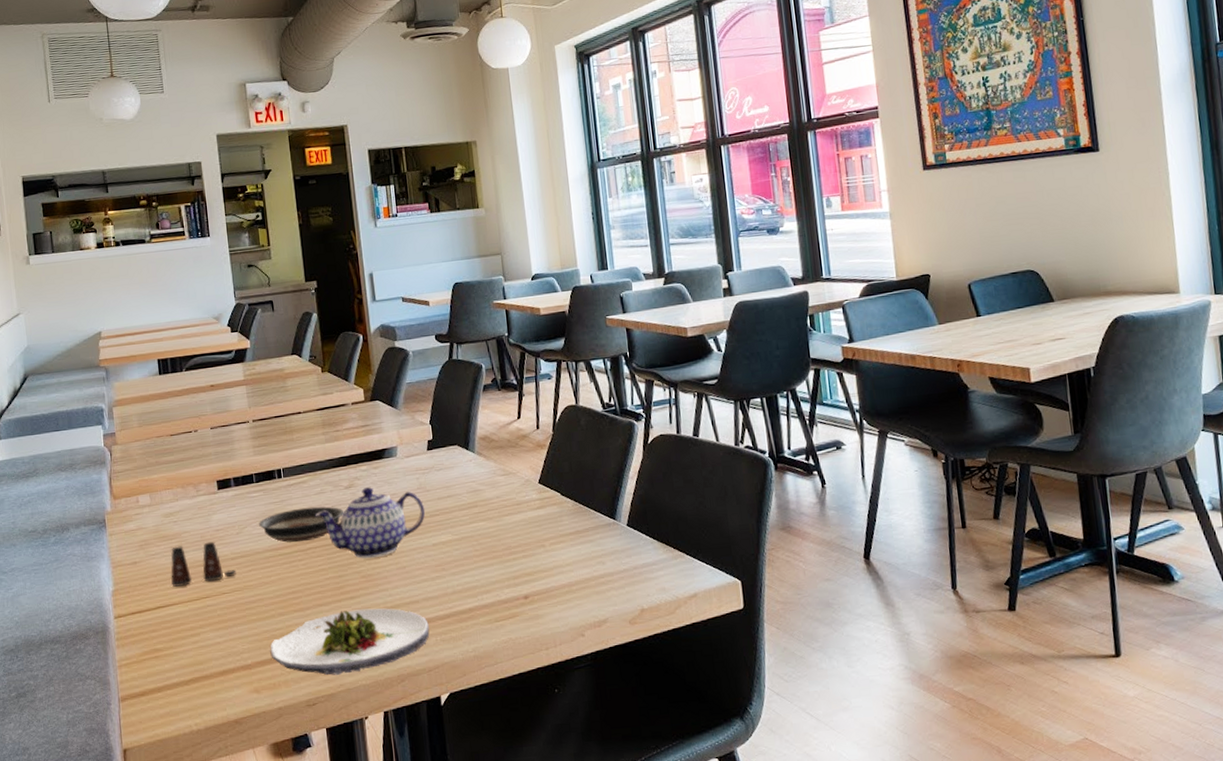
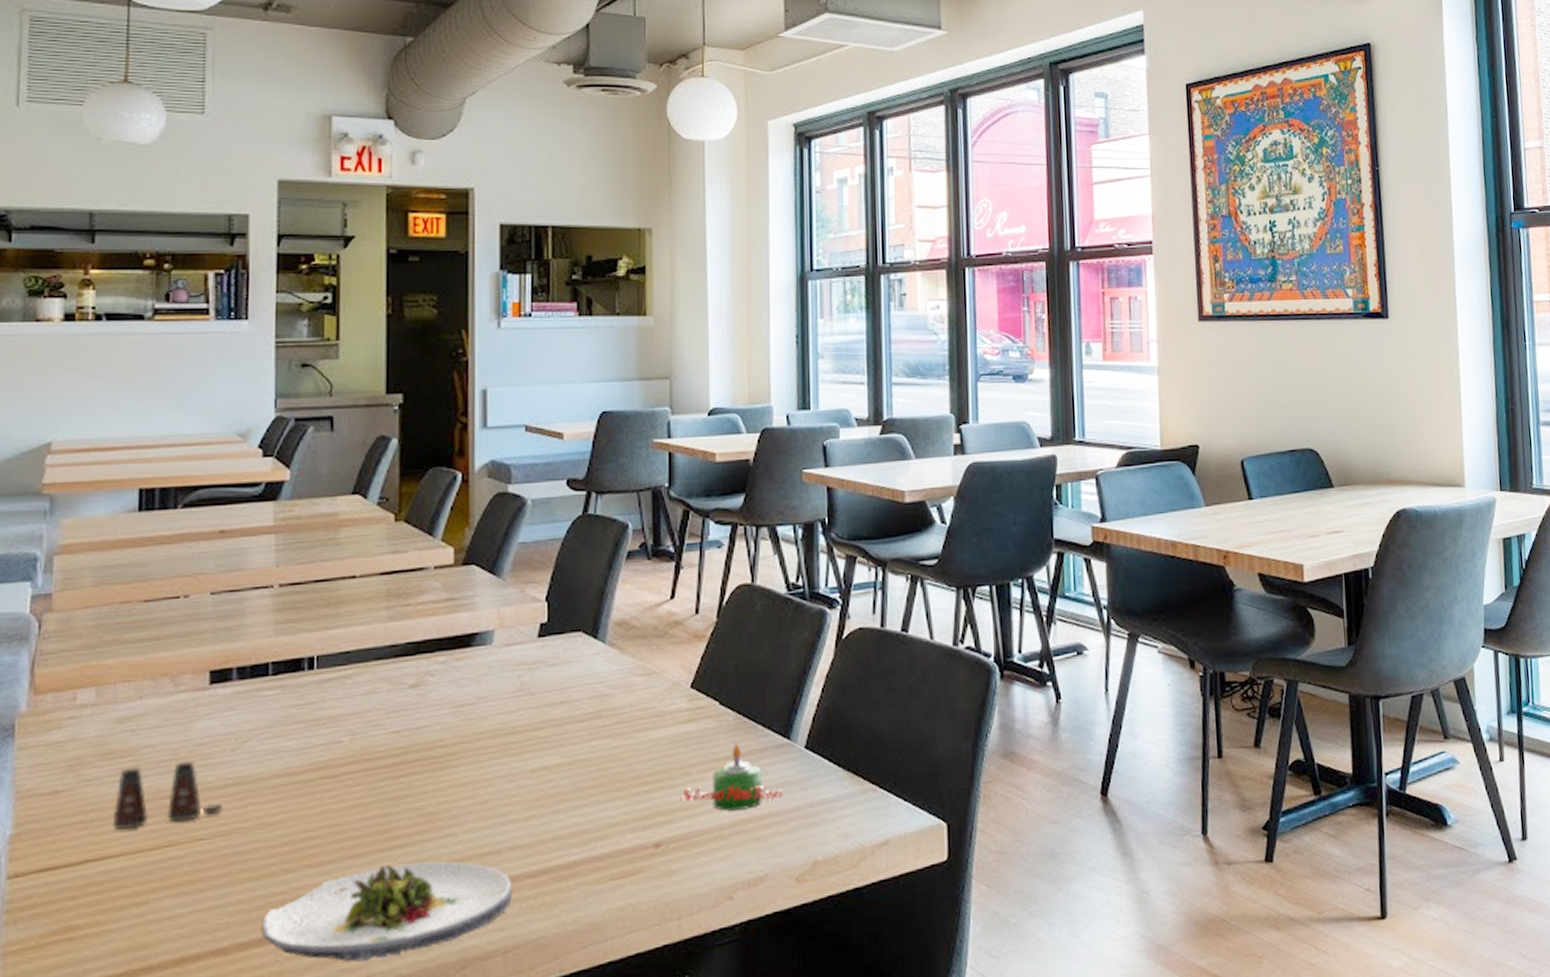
saucer: present [259,506,344,543] -> none [269,712,404,765]
teapot: present [315,487,426,559] -> none [360,686,526,790]
candle: none [539,522,615,573] -> present [680,742,784,811]

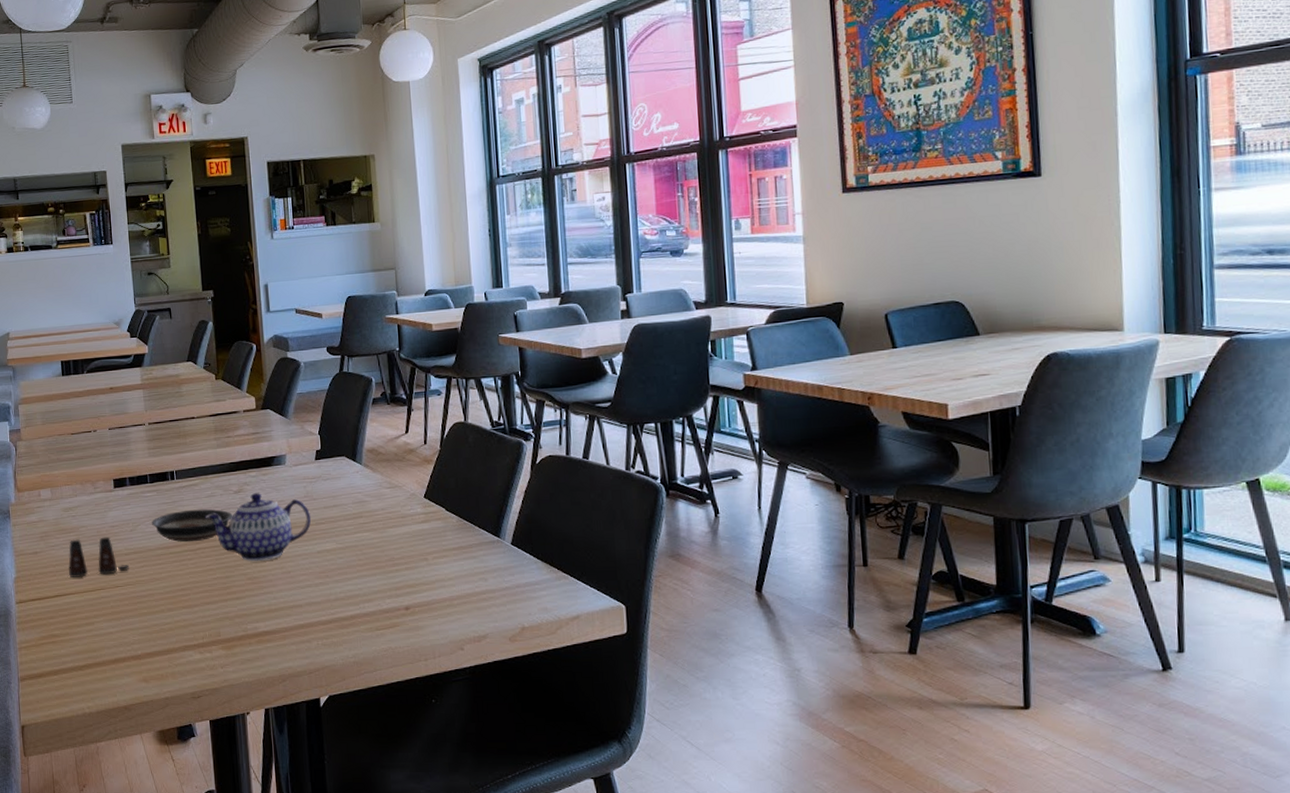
salad plate: present [261,861,512,962] -> none [159,609,312,671]
saucer: none [269,712,404,765] -> present [152,509,233,543]
teapot: none [360,686,526,790] -> present [206,493,312,562]
candle: present [680,742,784,811] -> none [421,538,497,587]

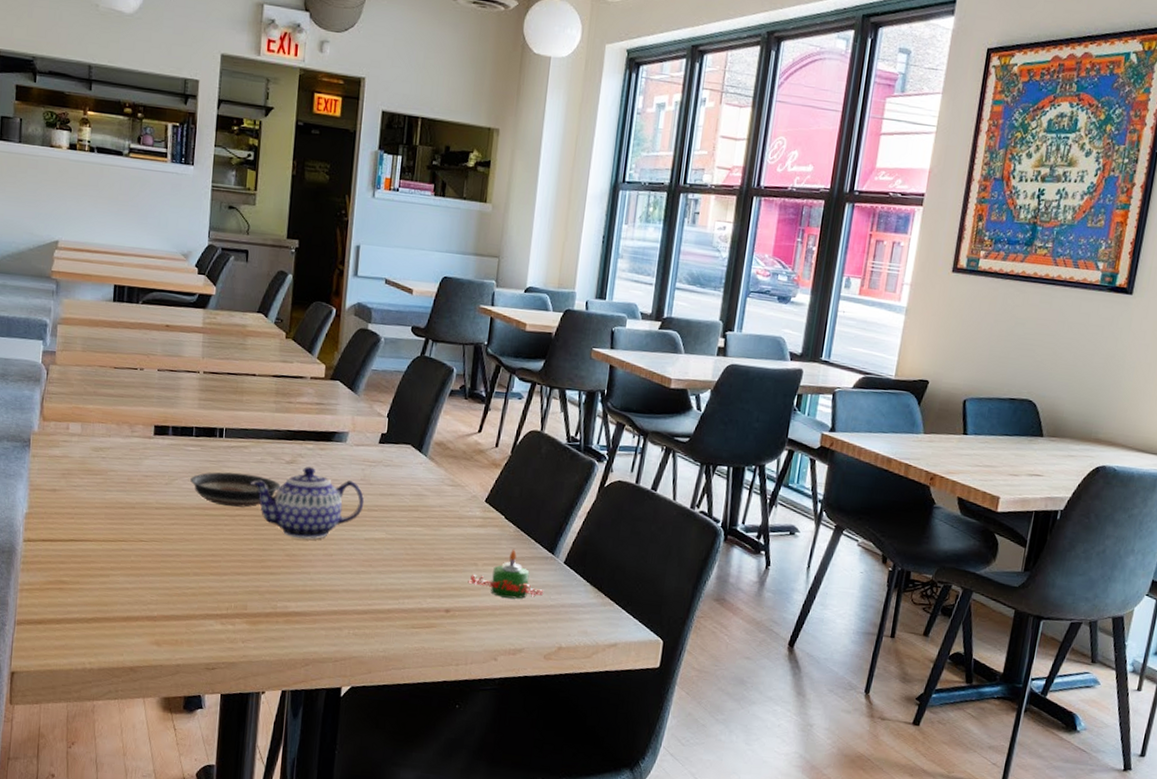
salt shaker: present [68,537,129,577] -> none [88,482,158,527]
candle: none [421,538,497,587] -> present [468,548,544,599]

